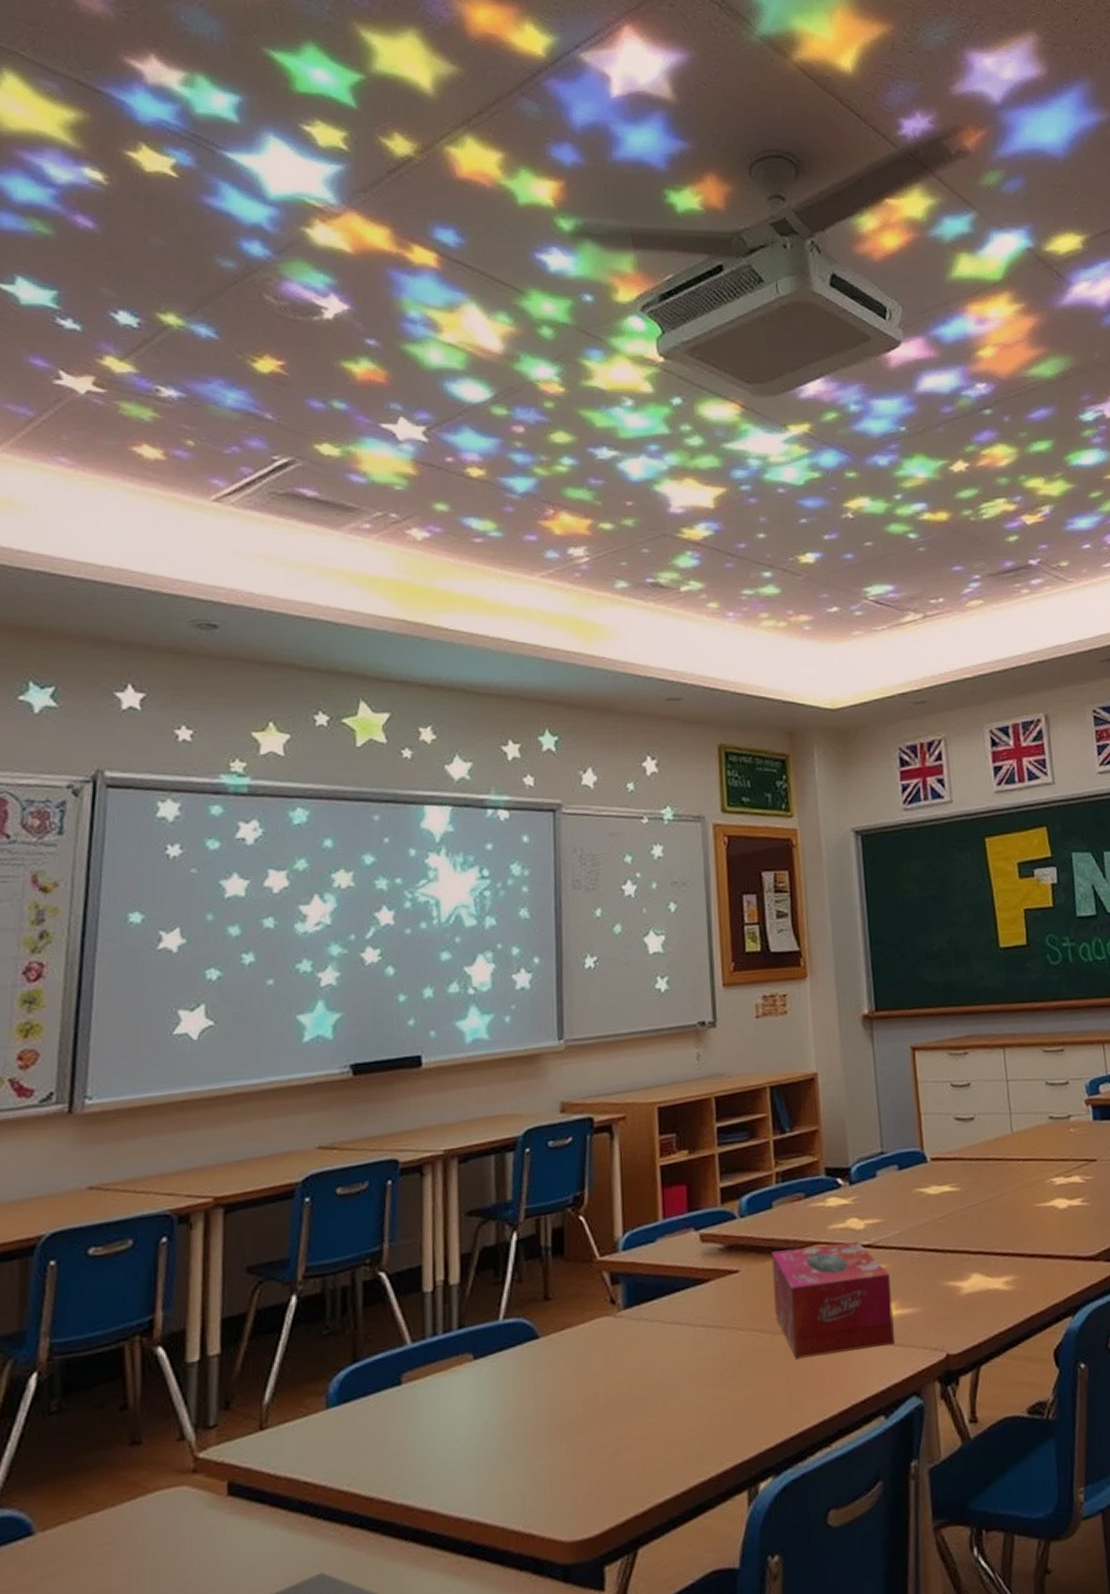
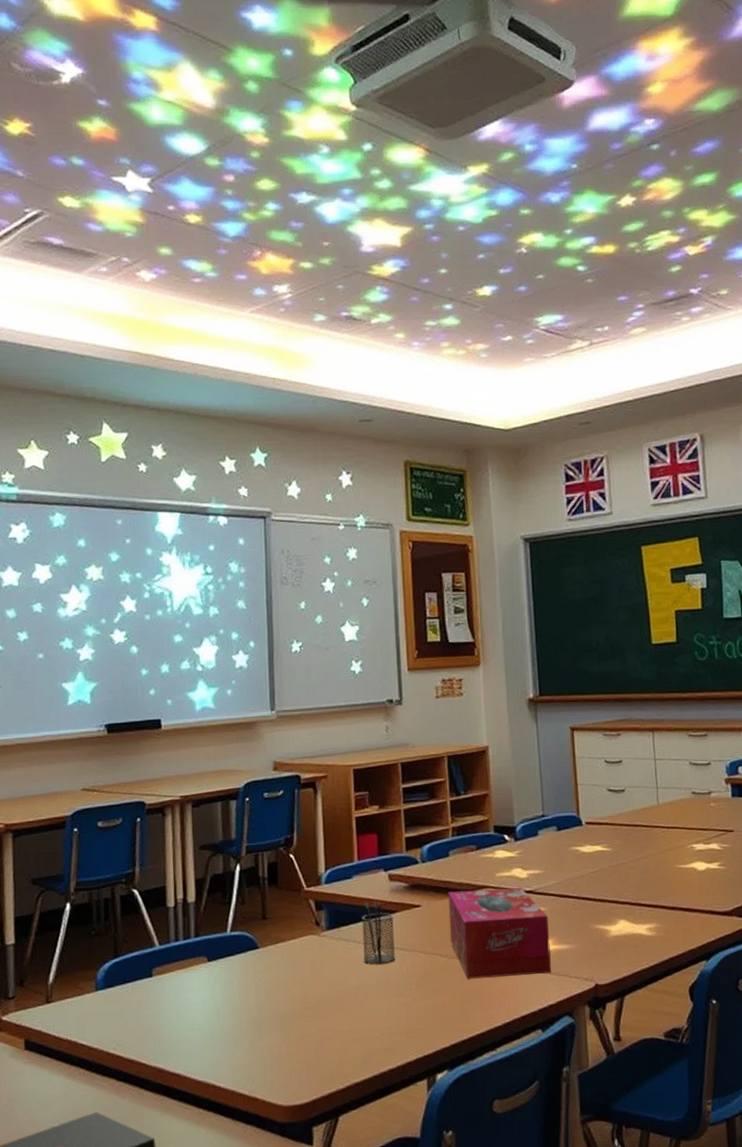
pencil holder: none [668,1267,708,1349] -> present [362,900,395,964]

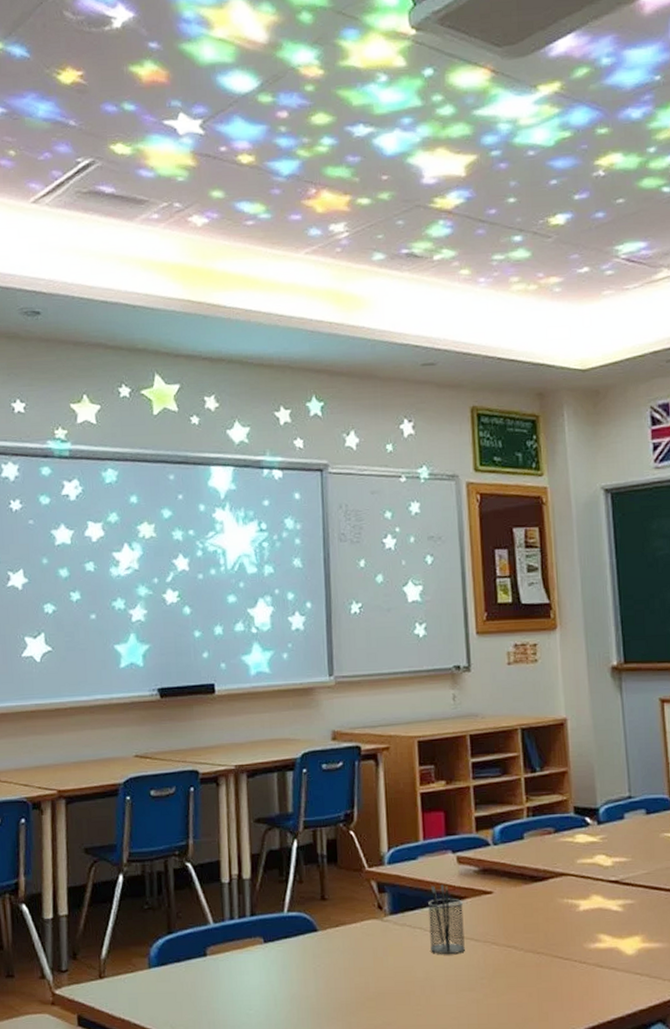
tissue box: present [448,887,552,979] -> none [523,876,642,976]

